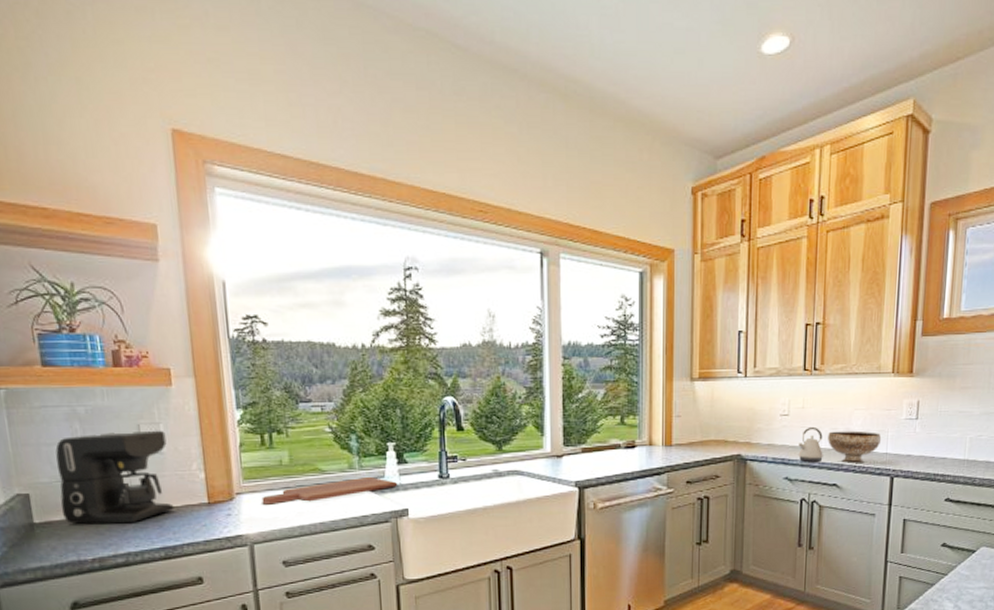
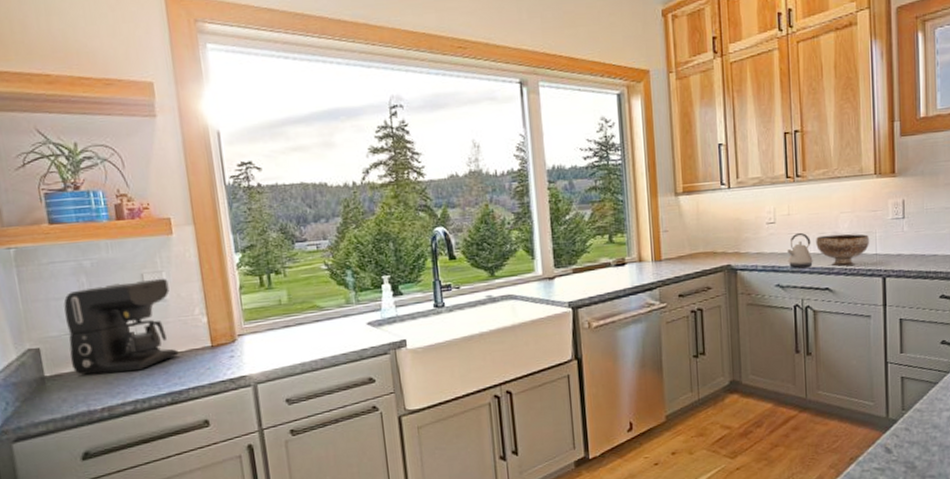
cutting board: present [262,476,398,505] -> none [263,310,395,345]

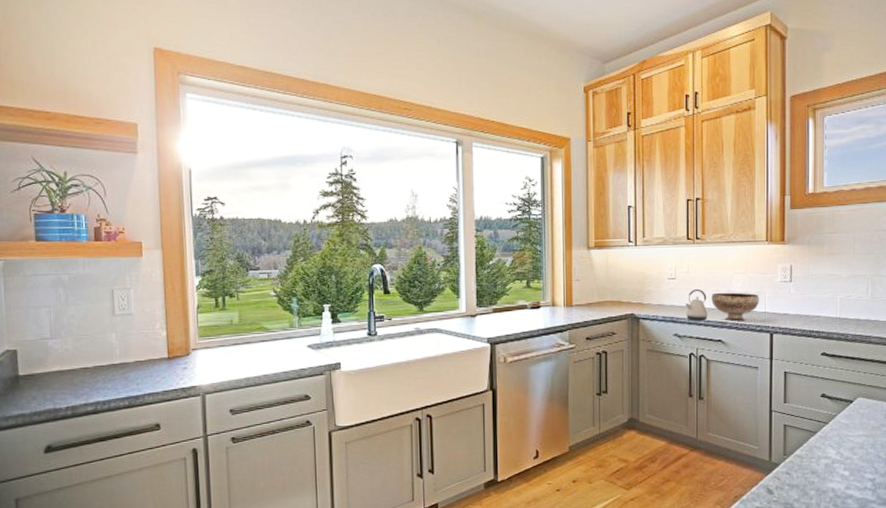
coffee maker: present [64,278,179,375] -> none [42,294,139,377]

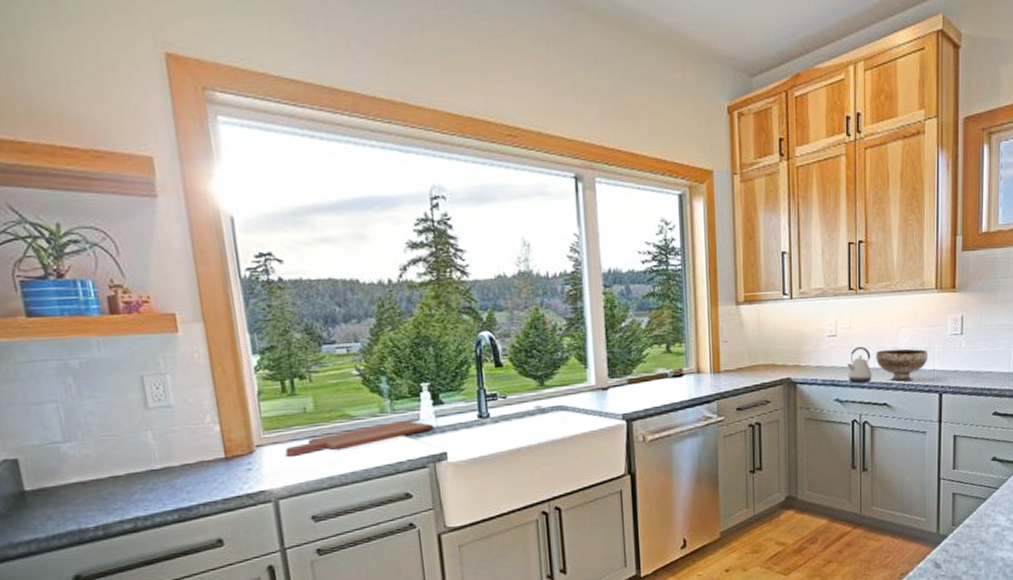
cutting board: none [214,334,332,359] -> present [285,420,435,456]

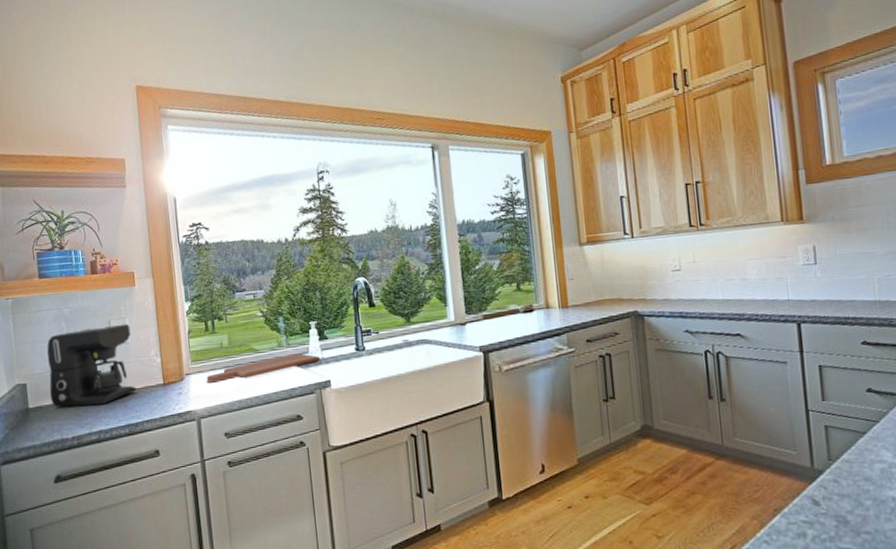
coffee maker: none [46,381,187,489] -> present [47,323,137,407]
kettle: present [847,346,872,384] -> none [694,279,722,315]
bowl: present [876,348,929,383] -> none [724,280,781,313]

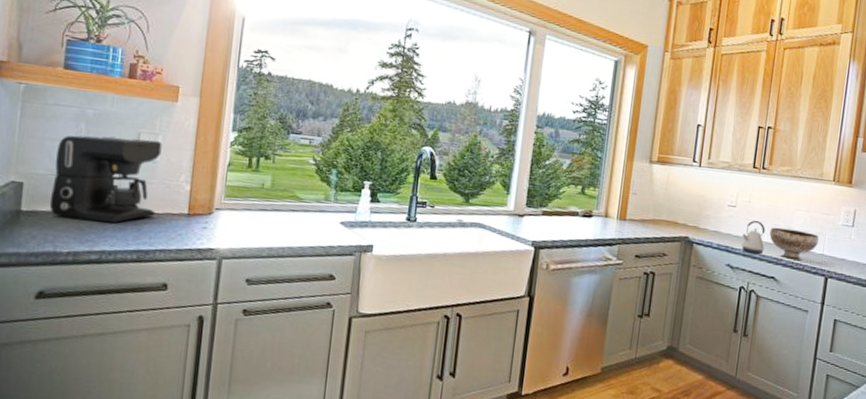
cutting board: present [206,352,321,383] -> none [238,209,368,227]
kettle: none [694,279,722,315] -> present [741,220,766,255]
bowl: none [724,280,781,313] -> present [769,227,819,262]

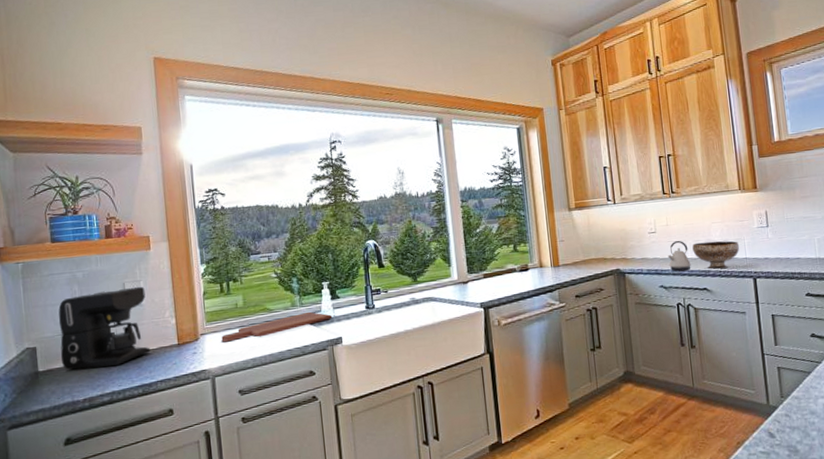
cutting board: none [238,209,368,227] -> present [221,311,333,342]

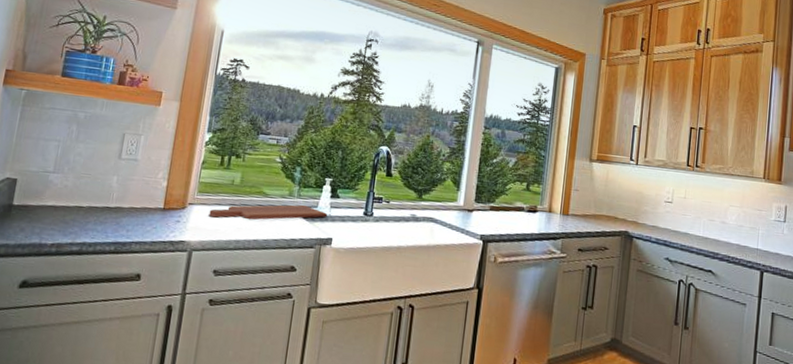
coffee maker: present [58,286,151,370] -> none [39,136,144,217]
kettle: present [668,240,691,272] -> none [678,215,701,249]
bowl: present [692,240,740,270] -> none [705,222,753,256]

